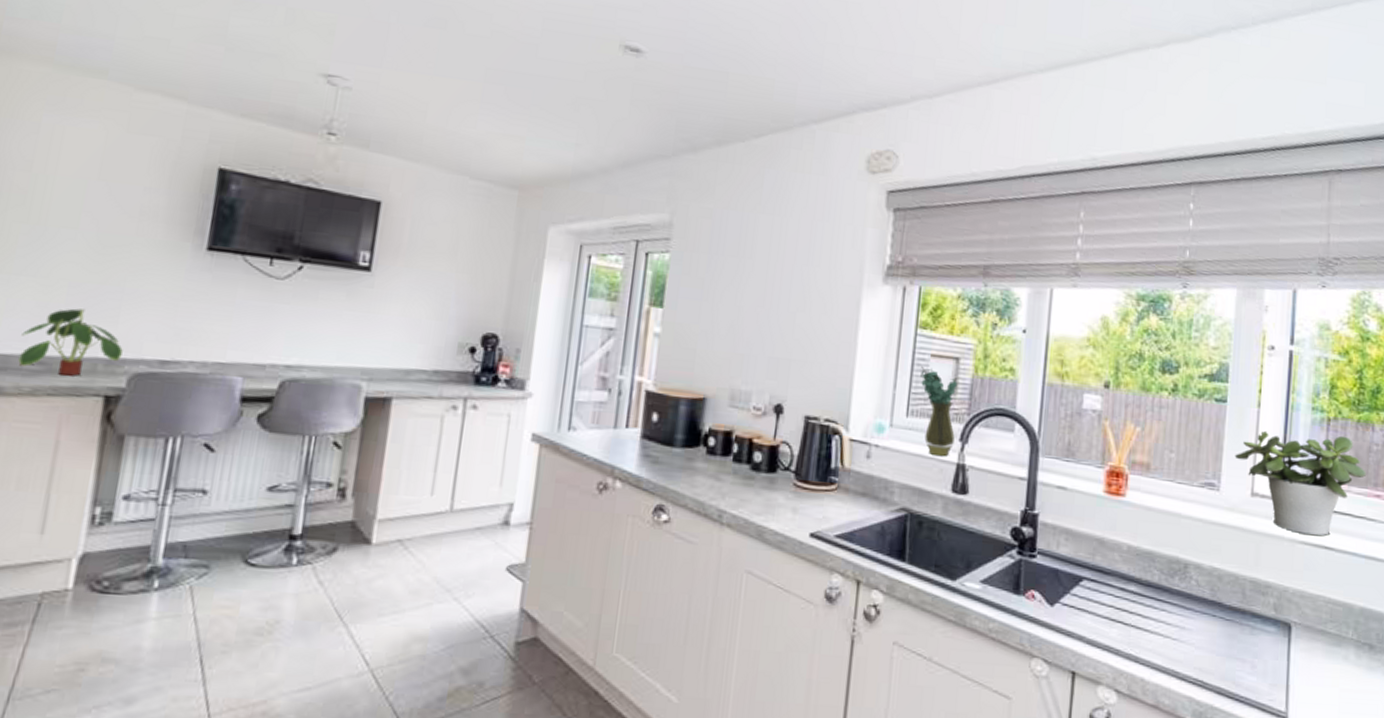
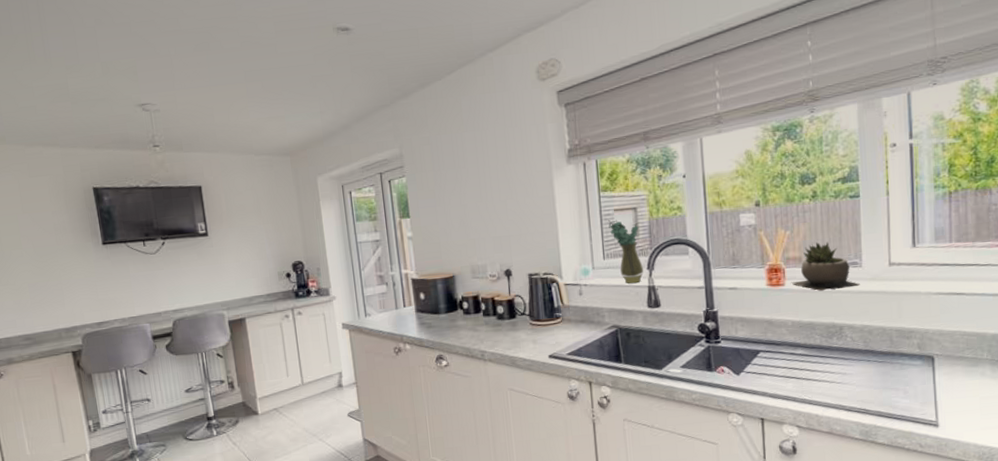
plant: present [18,308,123,376] -> none [12,300,74,344]
succulent plant: none [1133,449,1215,514] -> present [791,241,860,291]
potted plant: present [1235,430,1367,537] -> none [871,203,988,287]

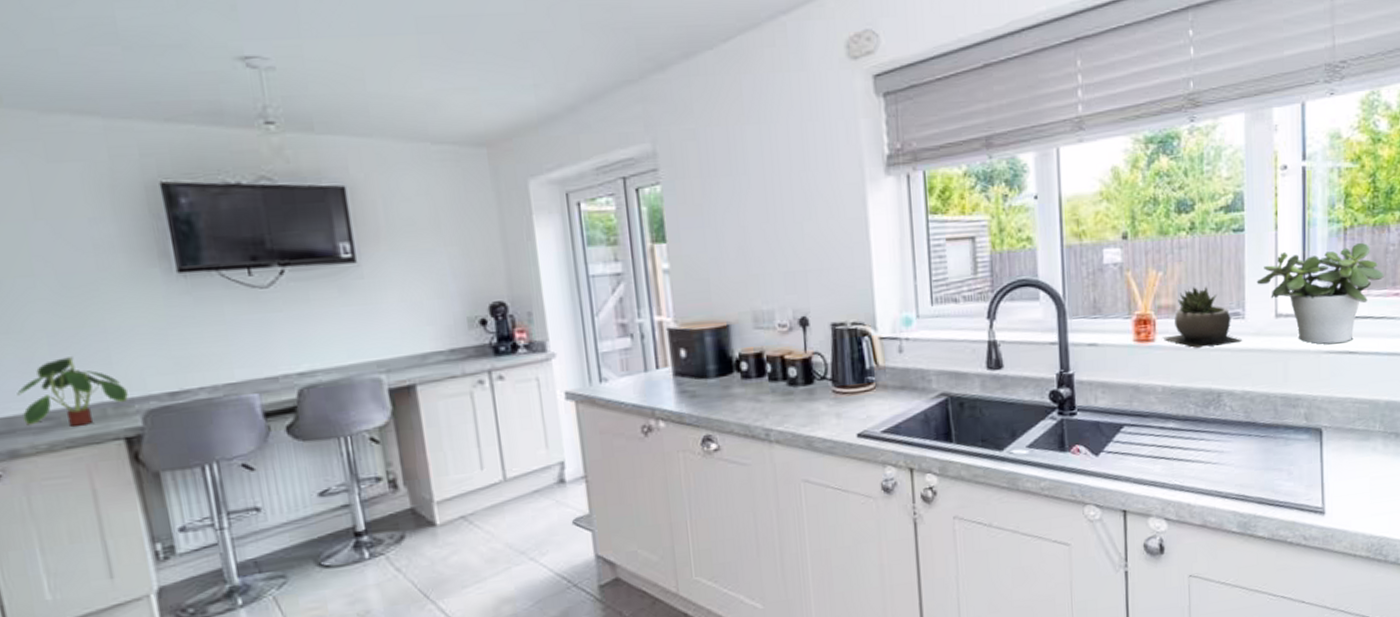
plant: none [12,300,74,344] -> present [17,357,128,426]
vase: present [608,219,644,283] -> none [938,251,982,337]
potted plant: none [871,203,988,287] -> present [1256,242,1385,344]

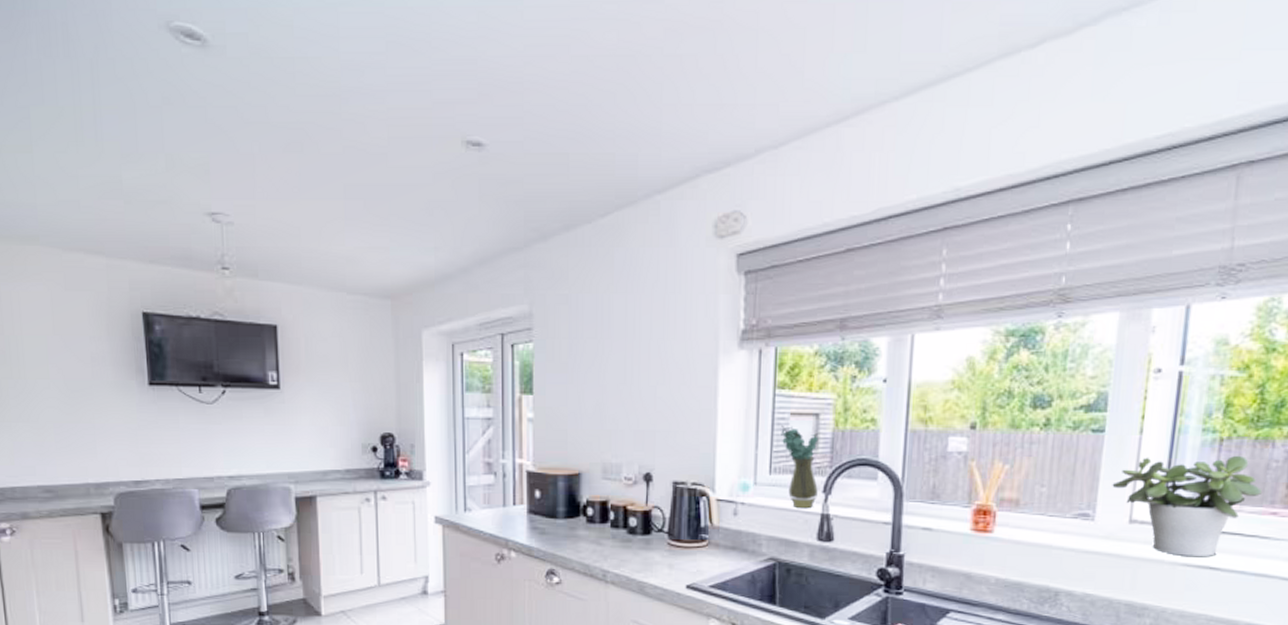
plant: present [17,357,128,426] -> none [31,445,106,499]
vase: none [938,251,982,337] -> present [781,424,819,508]
succulent plant: present [1162,286,1242,349] -> none [1002,483,1088,545]

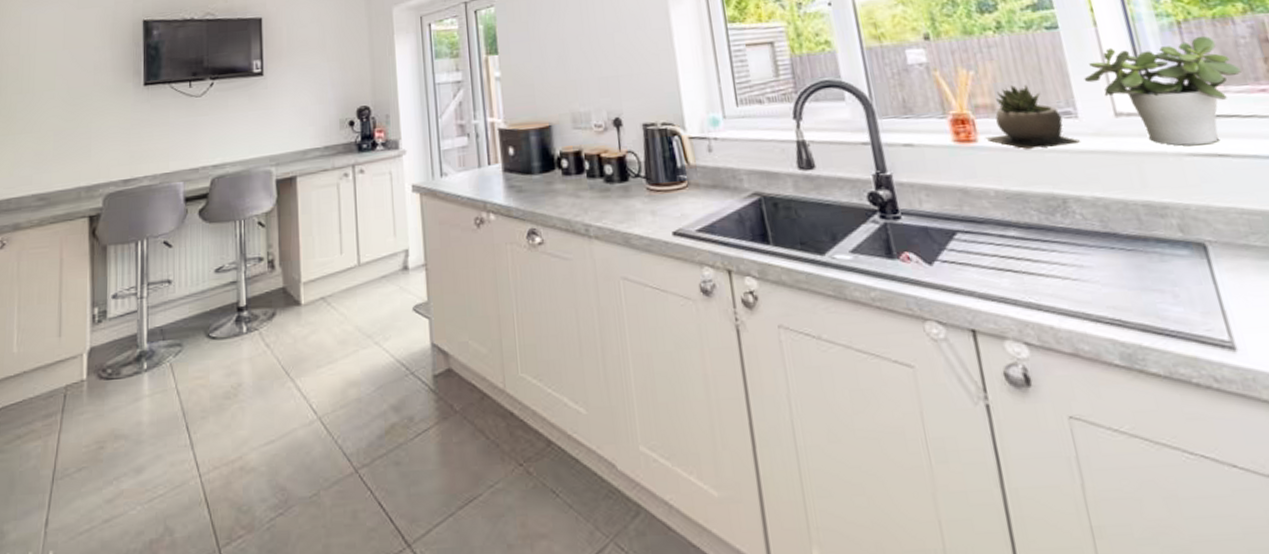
vase: present [781,424,819,508] -> none [739,56,789,137]
succulent plant: none [1002,483,1088,545] -> present [985,84,1080,150]

